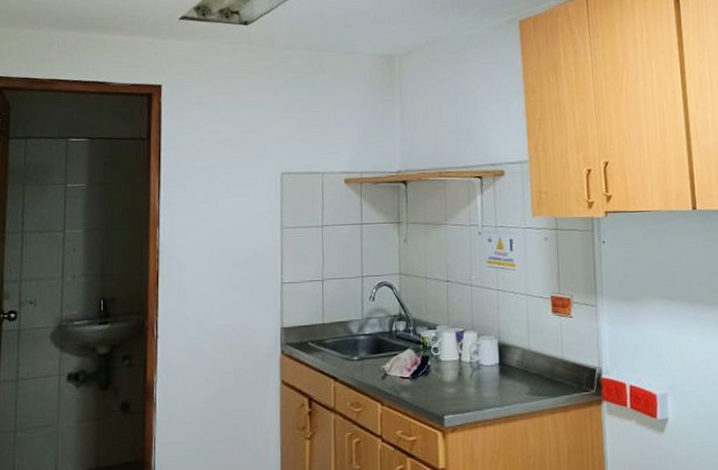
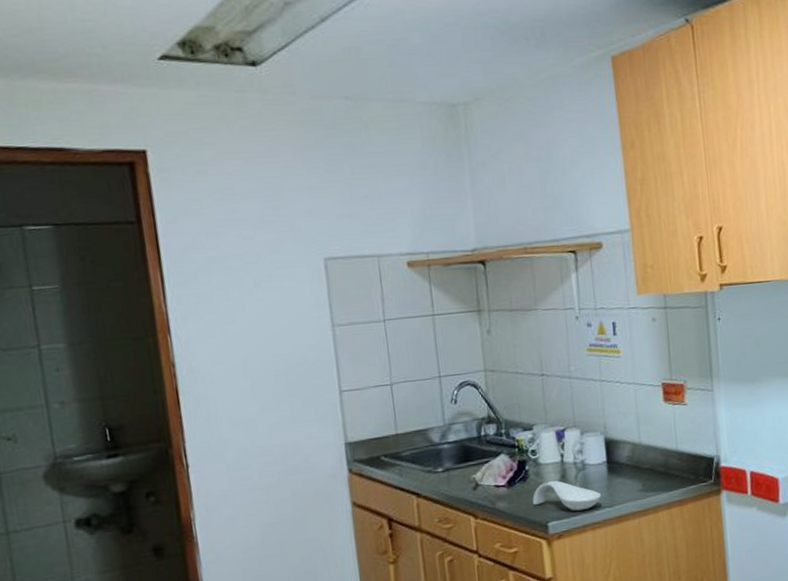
spoon rest: none [432,376,493,407] -> present [533,480,602,511]

